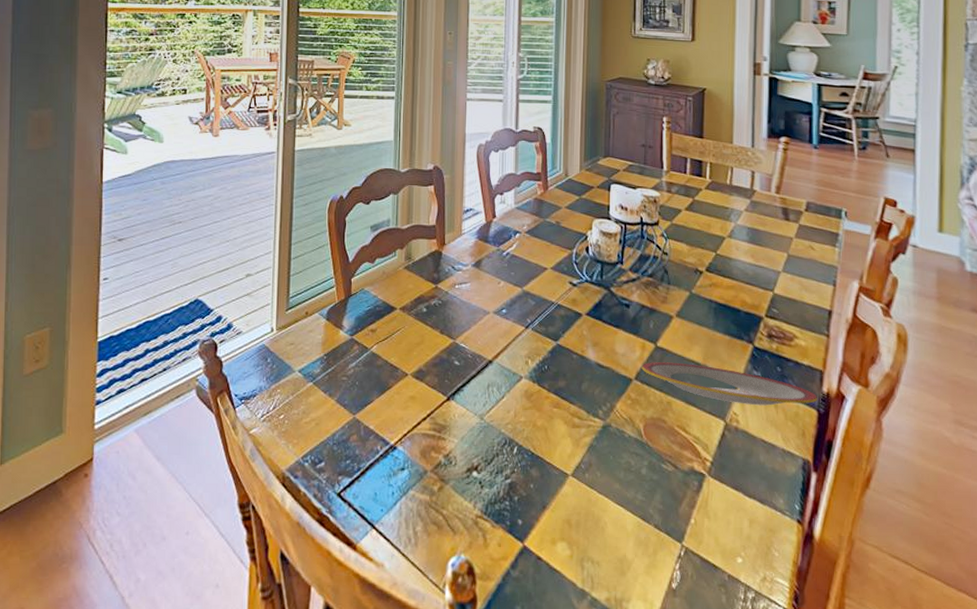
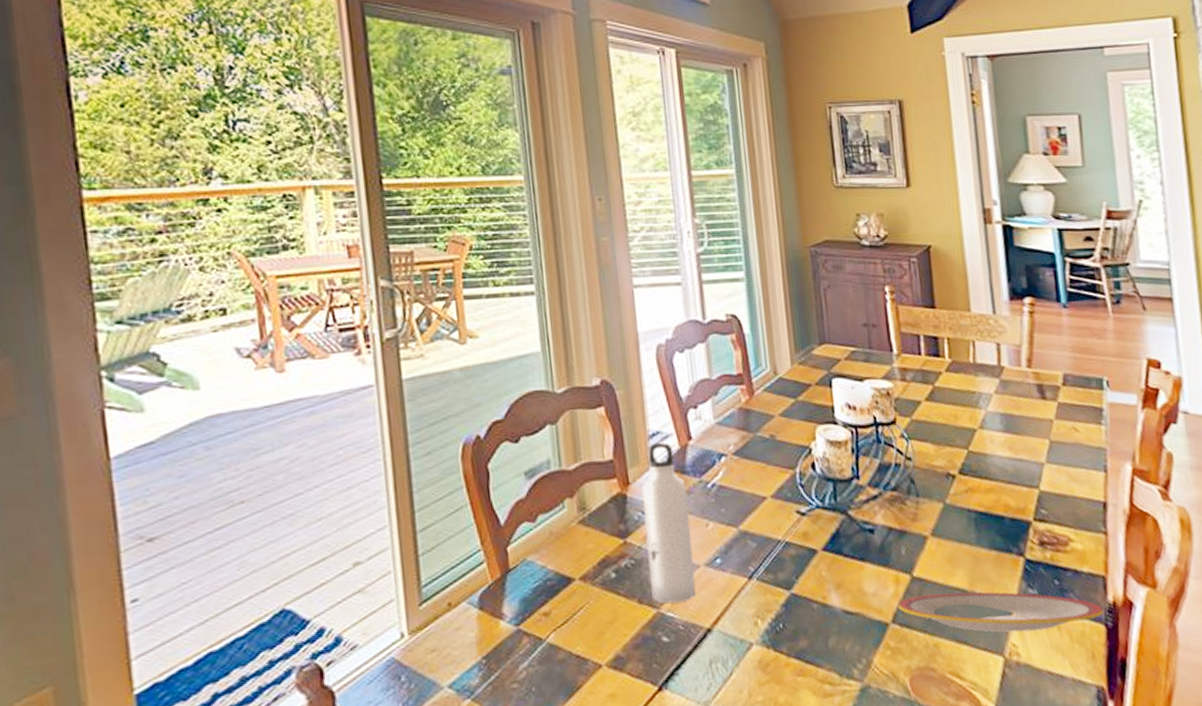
water bottle: none [451,216,487,337] -> present [642,442,696,604]

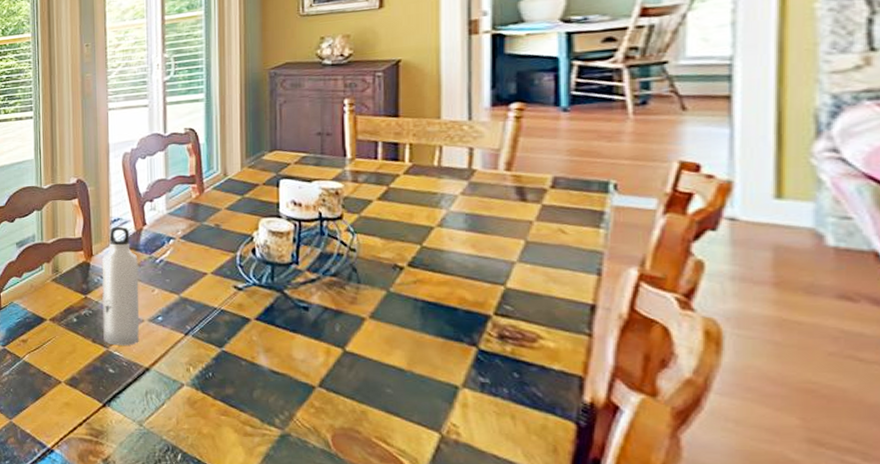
plate: present [898,592,1104,633] -> none [326,368,577,417]

